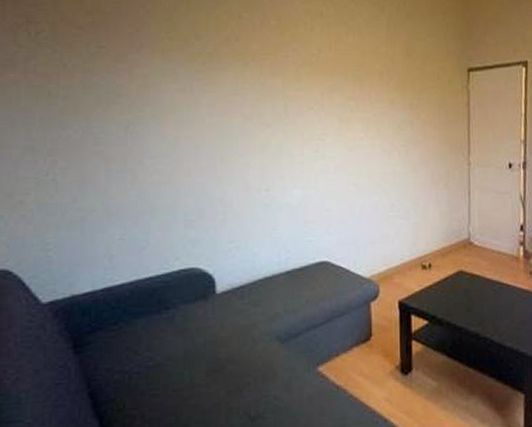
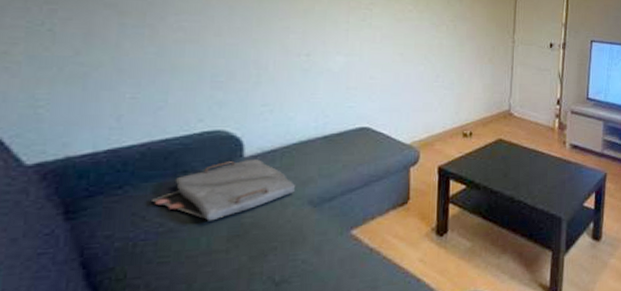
serving tray: none [142,295,264,356] -> present [152,159,296,221]

